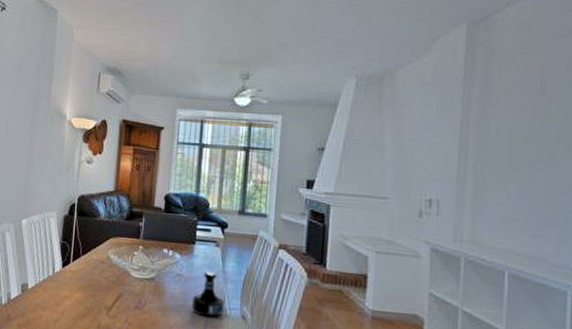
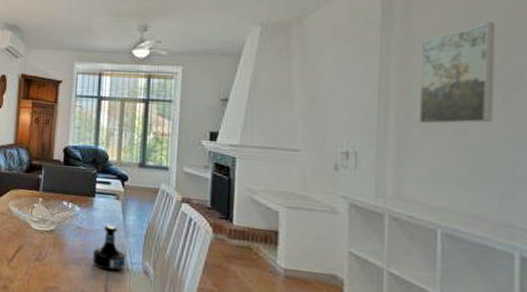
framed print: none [494,81,560,174] -> present [419,22,496,124]

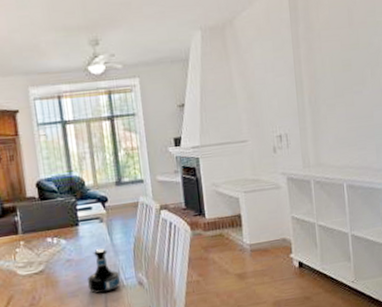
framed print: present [419,22,496,124] -> none [318,13,367,102]

